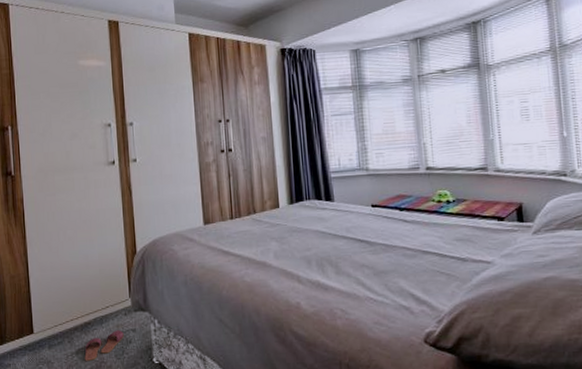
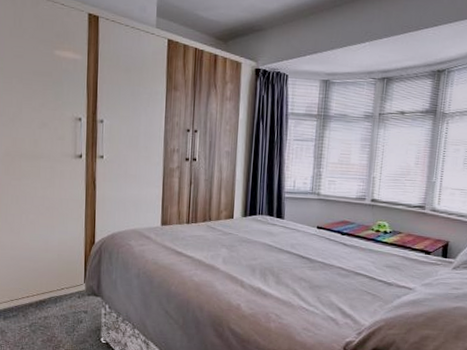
slippers: present [84,330,124,362] -> none [37,310,76,335]

